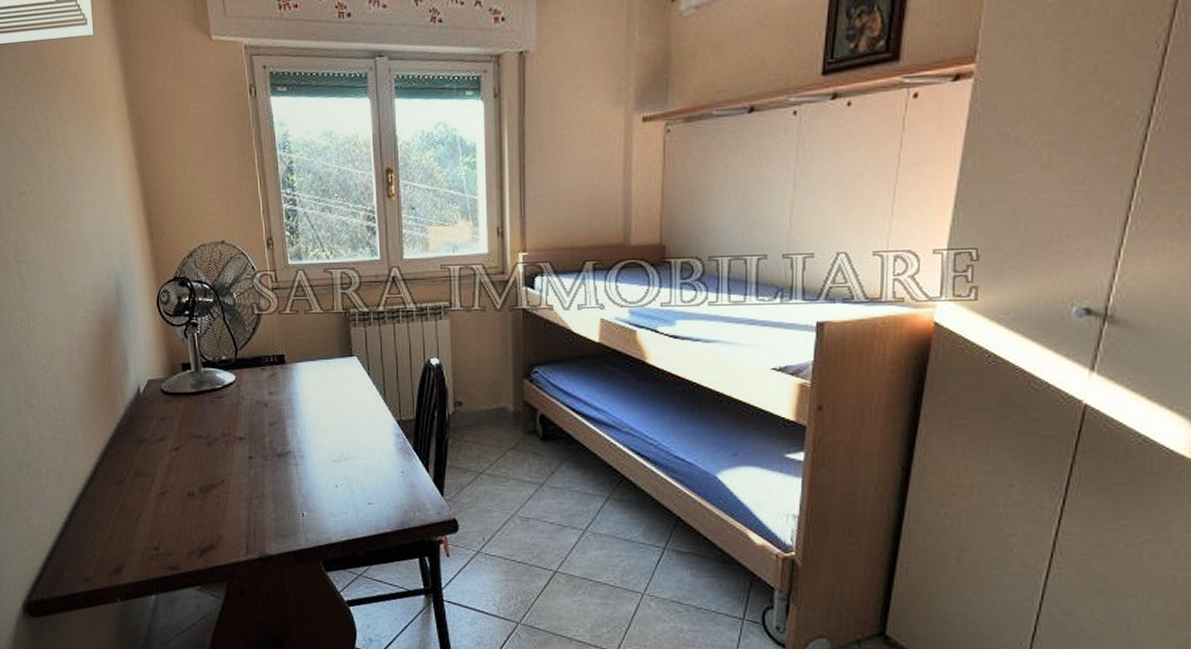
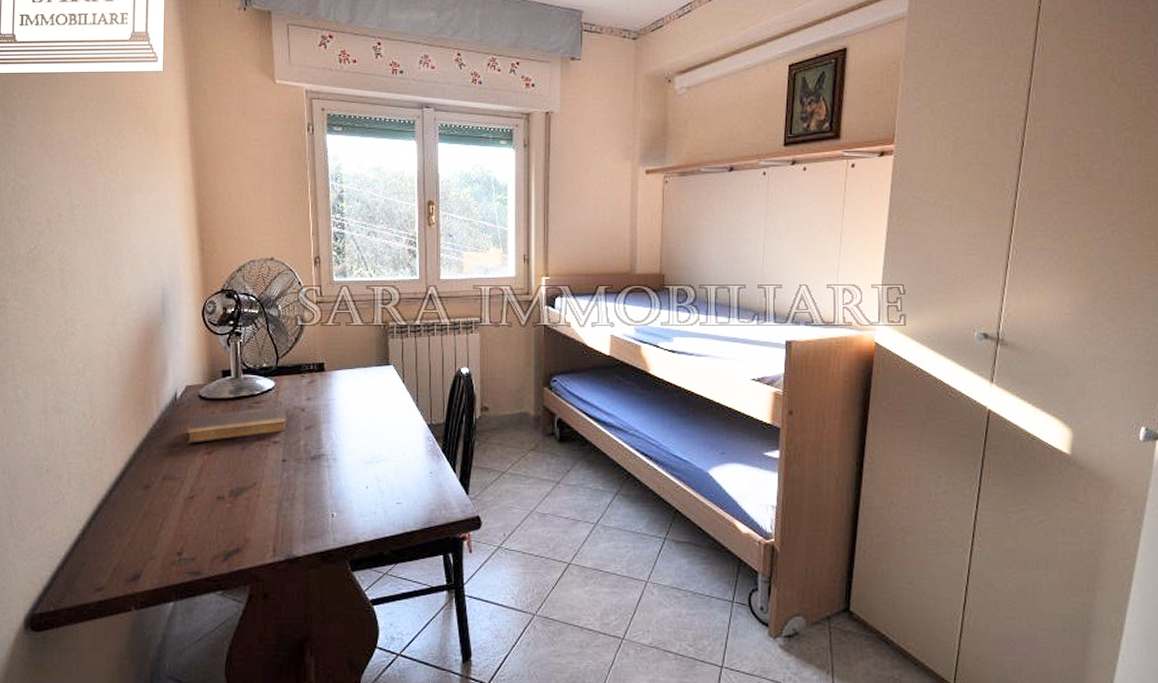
book: none [153,401,251,439] -> present [187,406,287,444]

